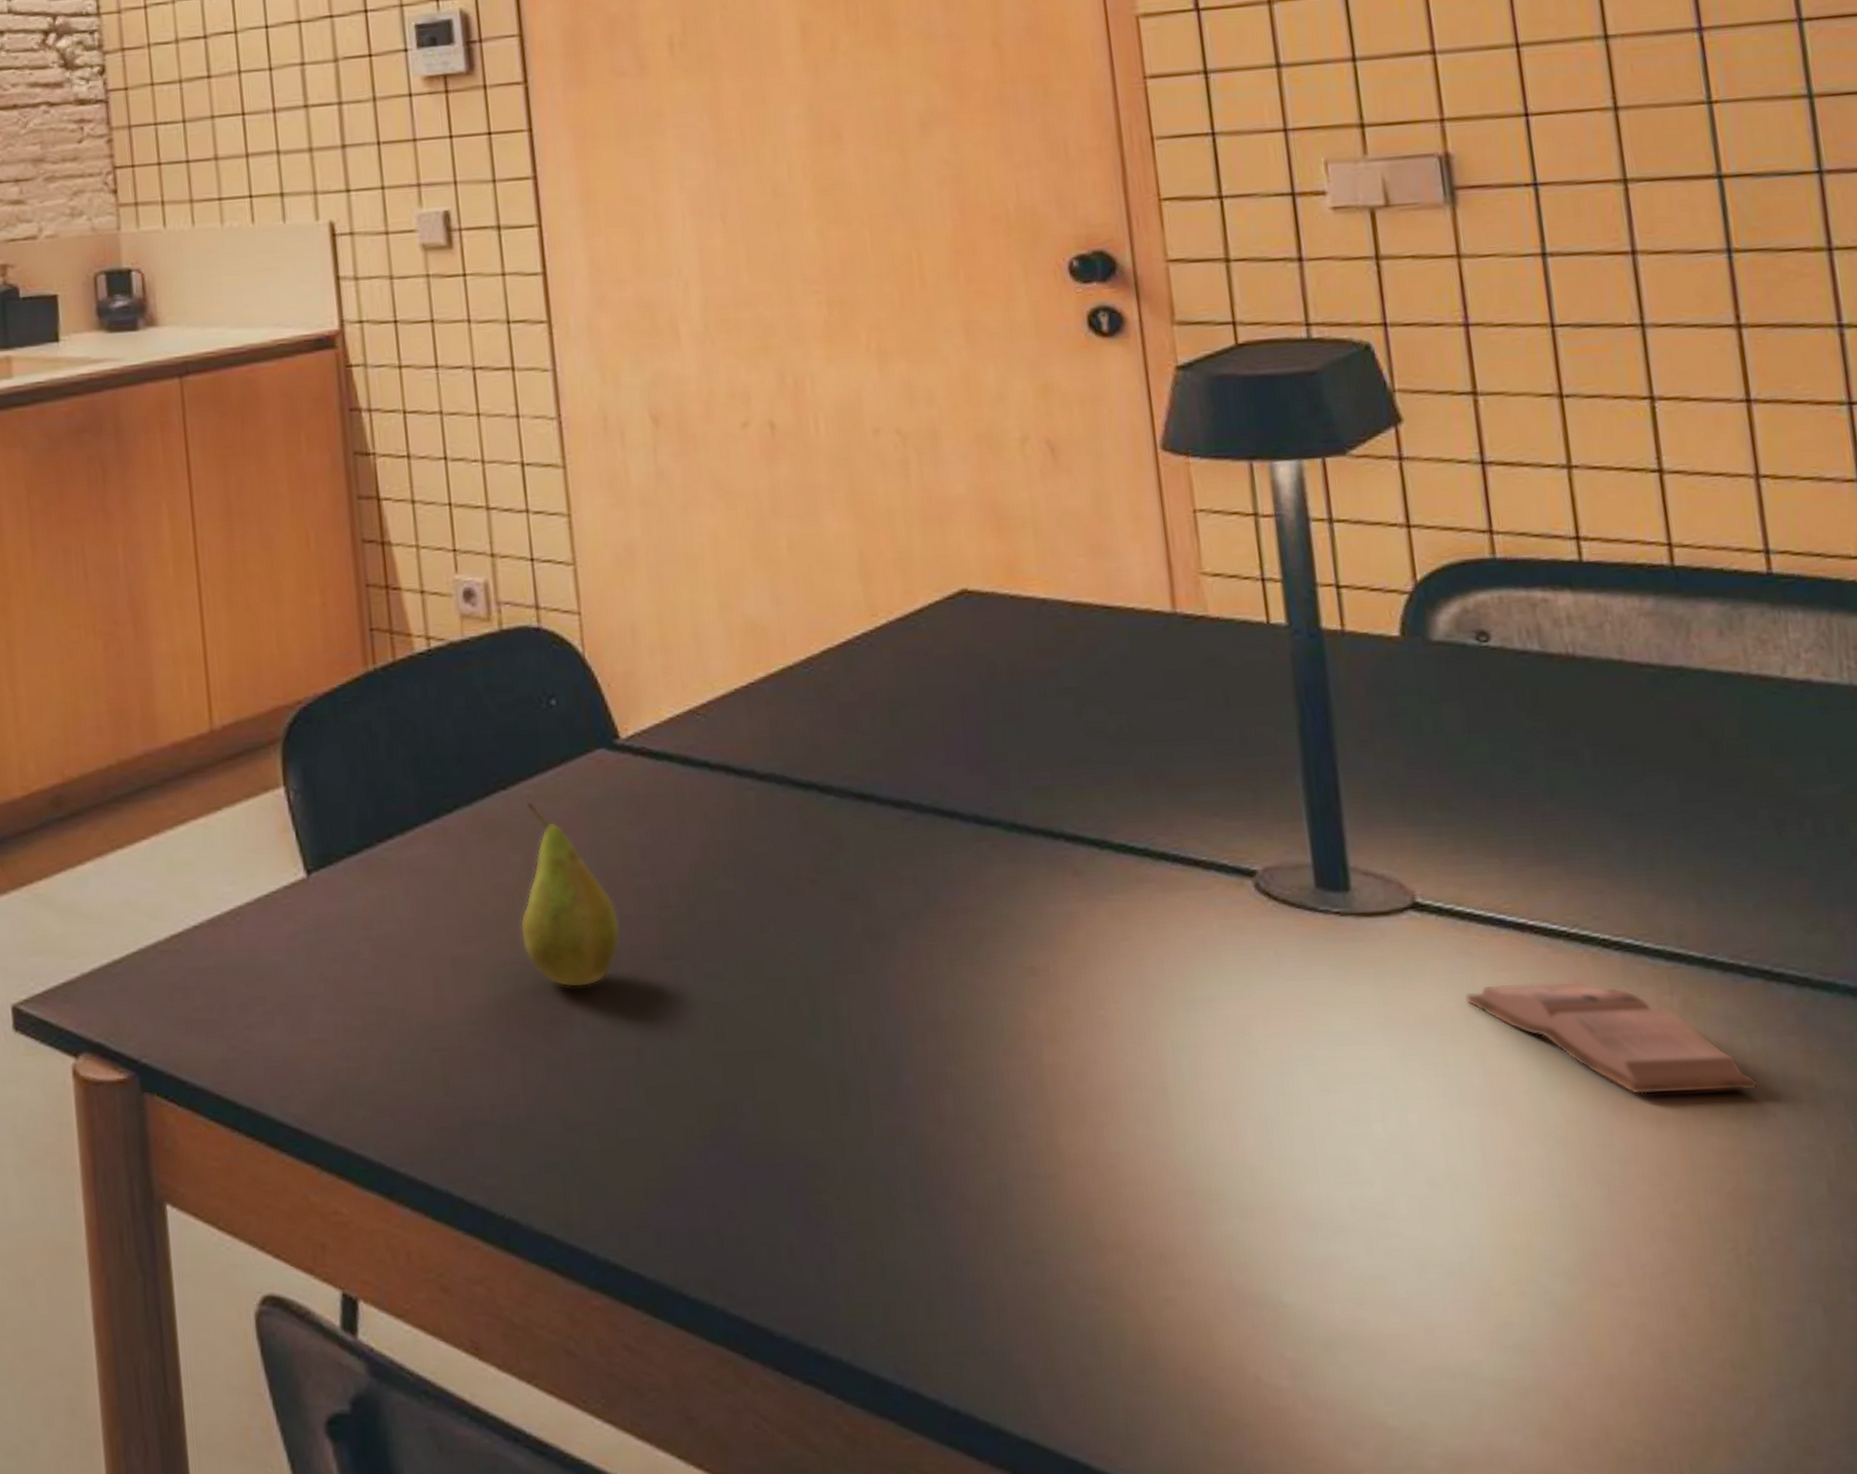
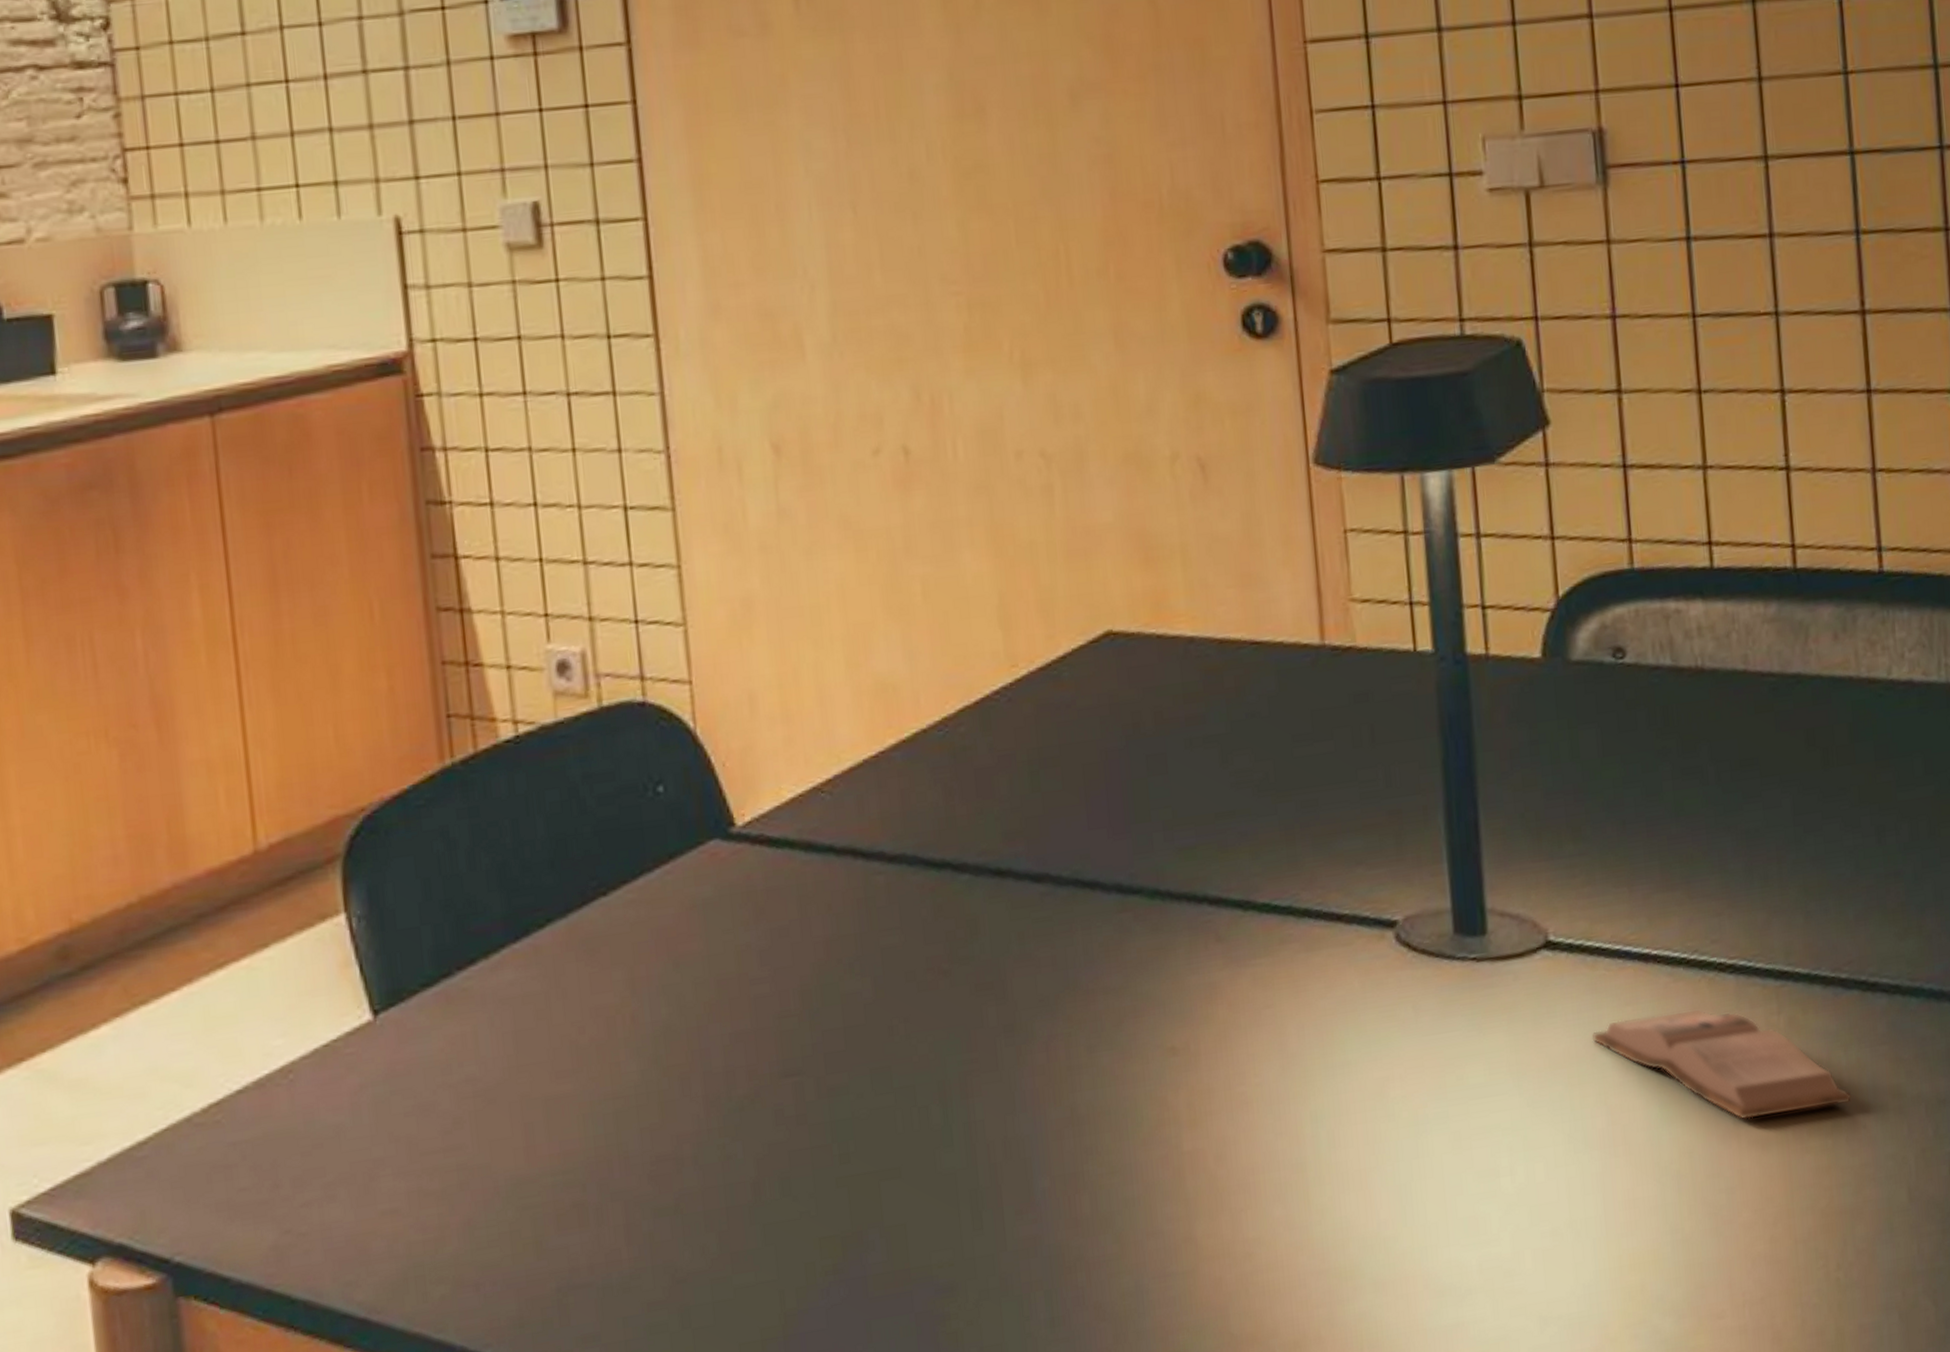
fruit: present [520,801,621,988] -> none [622,907,736,1120]

